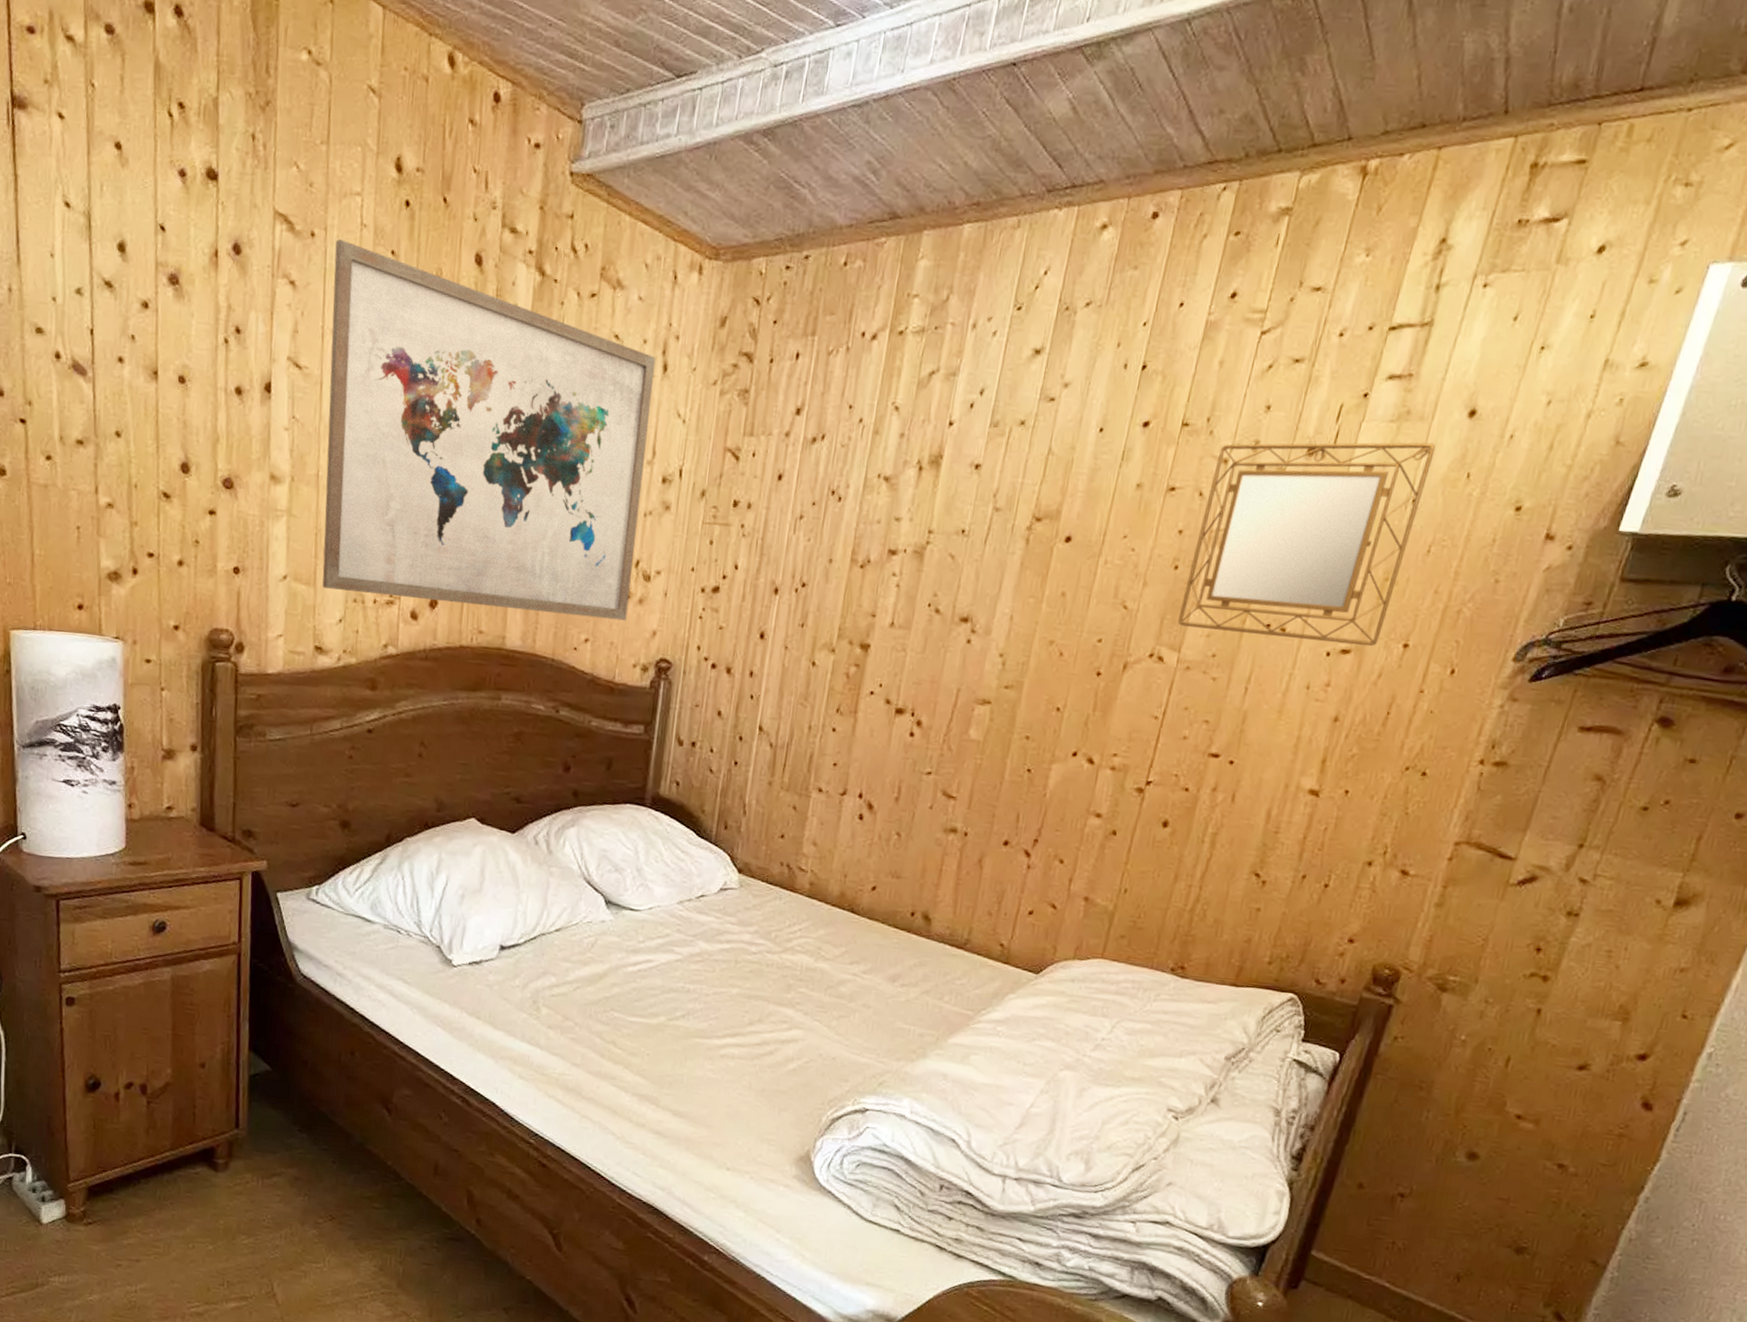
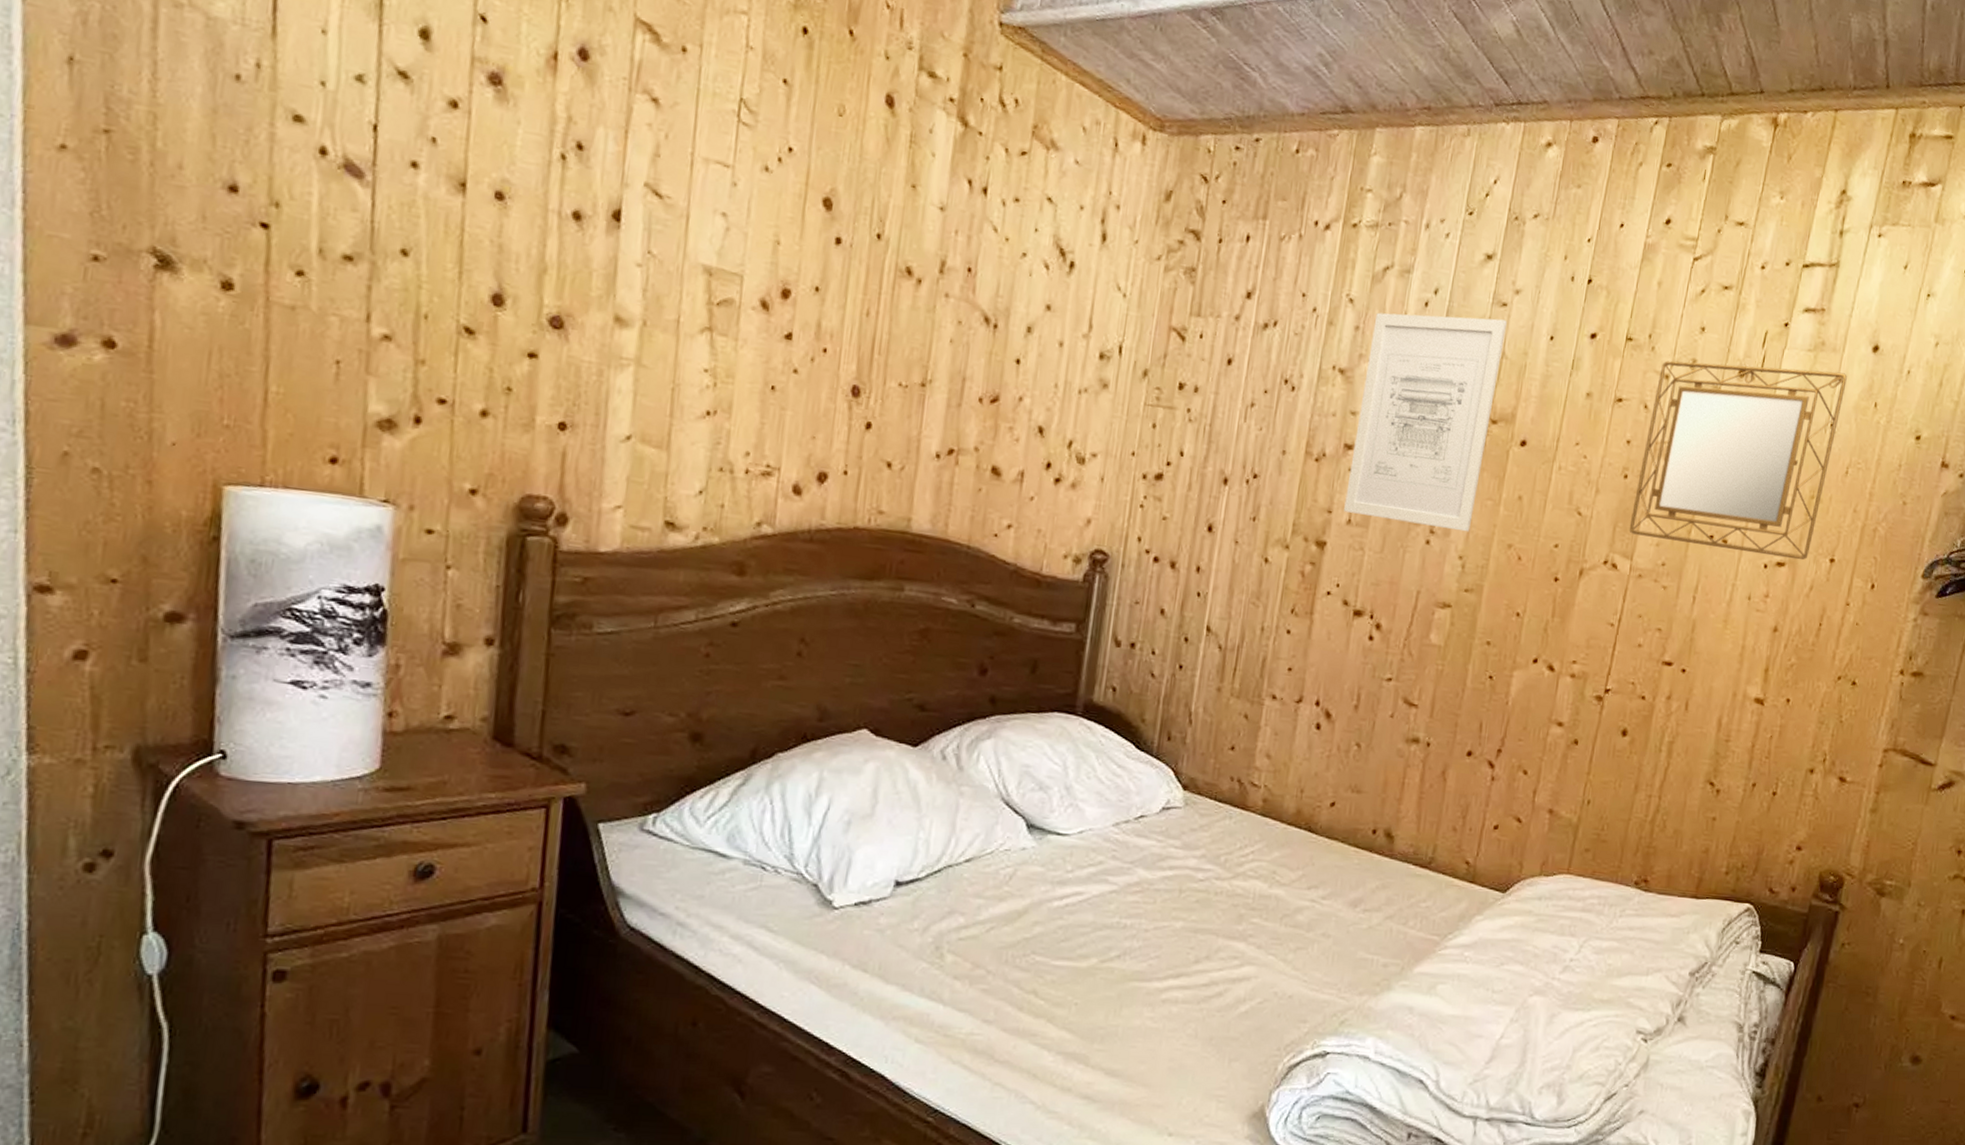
wall art: present [322,238,656,621] -> none [678,58,1094,507]
wall art: none [887,414,1055,630] -> present [1344,312,1508,532]

